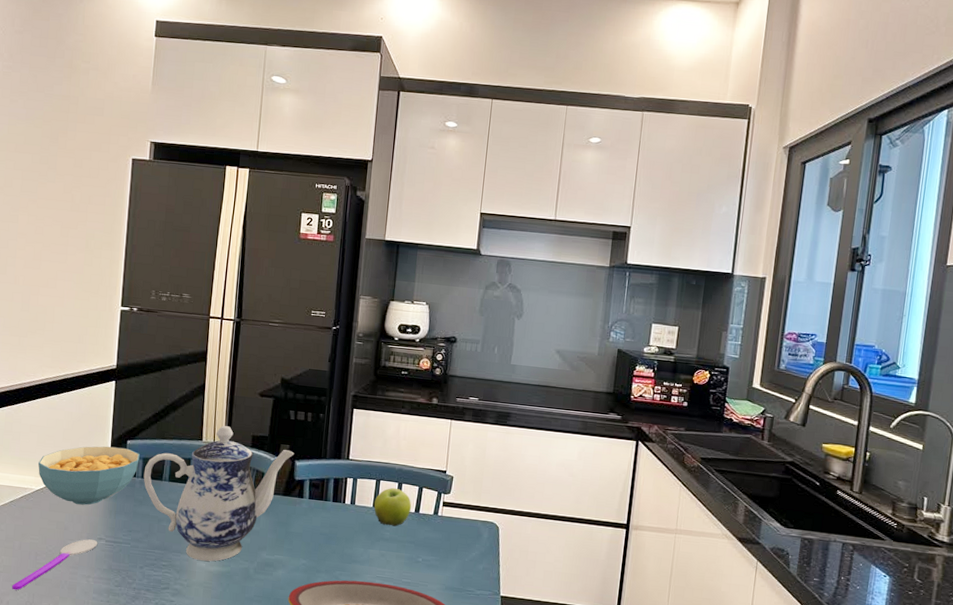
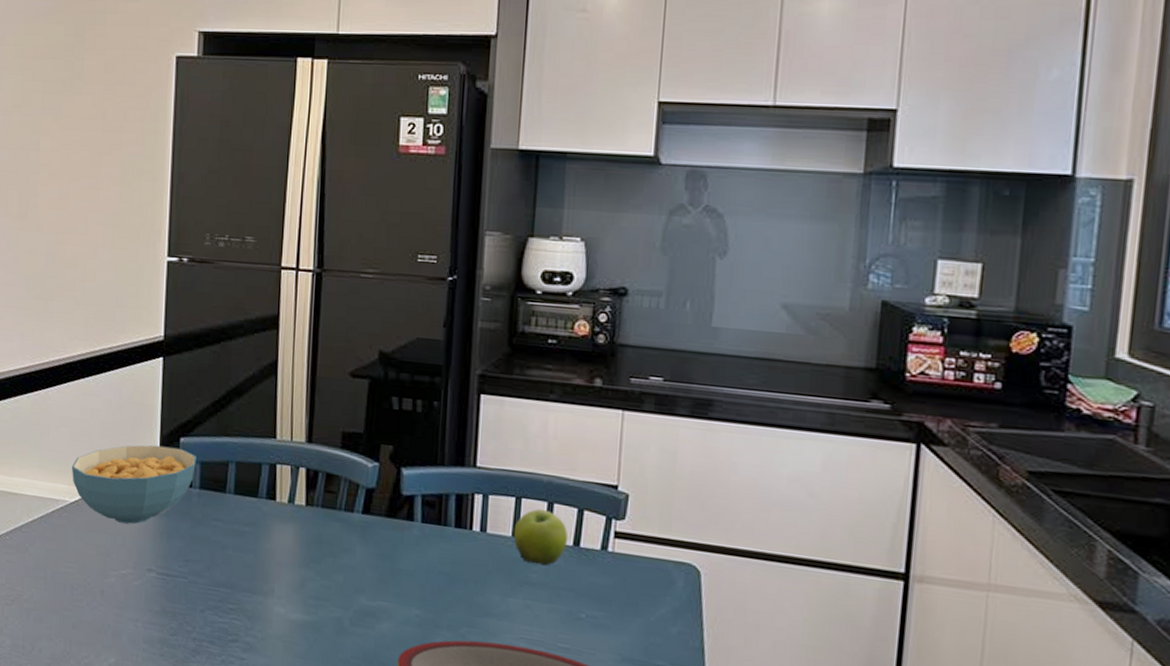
spoon: present [12,539,98,590] -> none [45,570,147,635]
teapot: present [143,426,295,562] -> none [201,418,400,607]

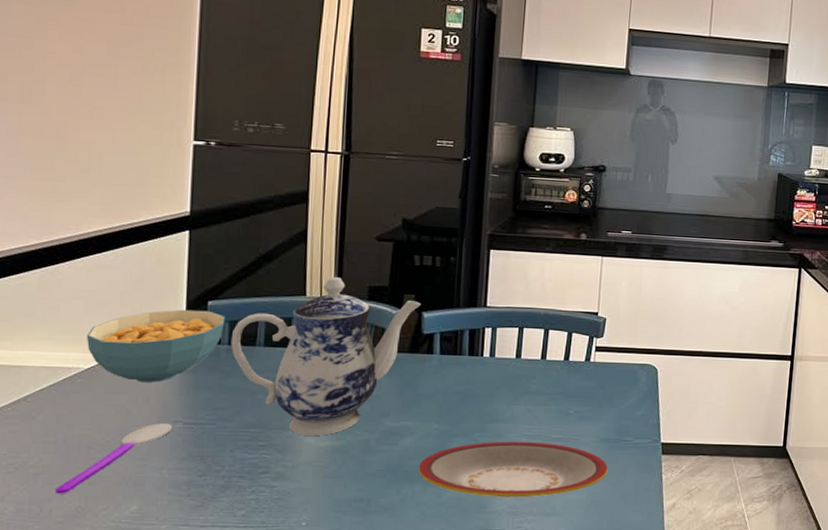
spoon: none [45,570,147,635] -> present [55,423,173,494]
teapot: none [201,418,400,607] -> present [230,277,421,436]
fruit: present [513,508,569,566] -> none [516,335,560,378]

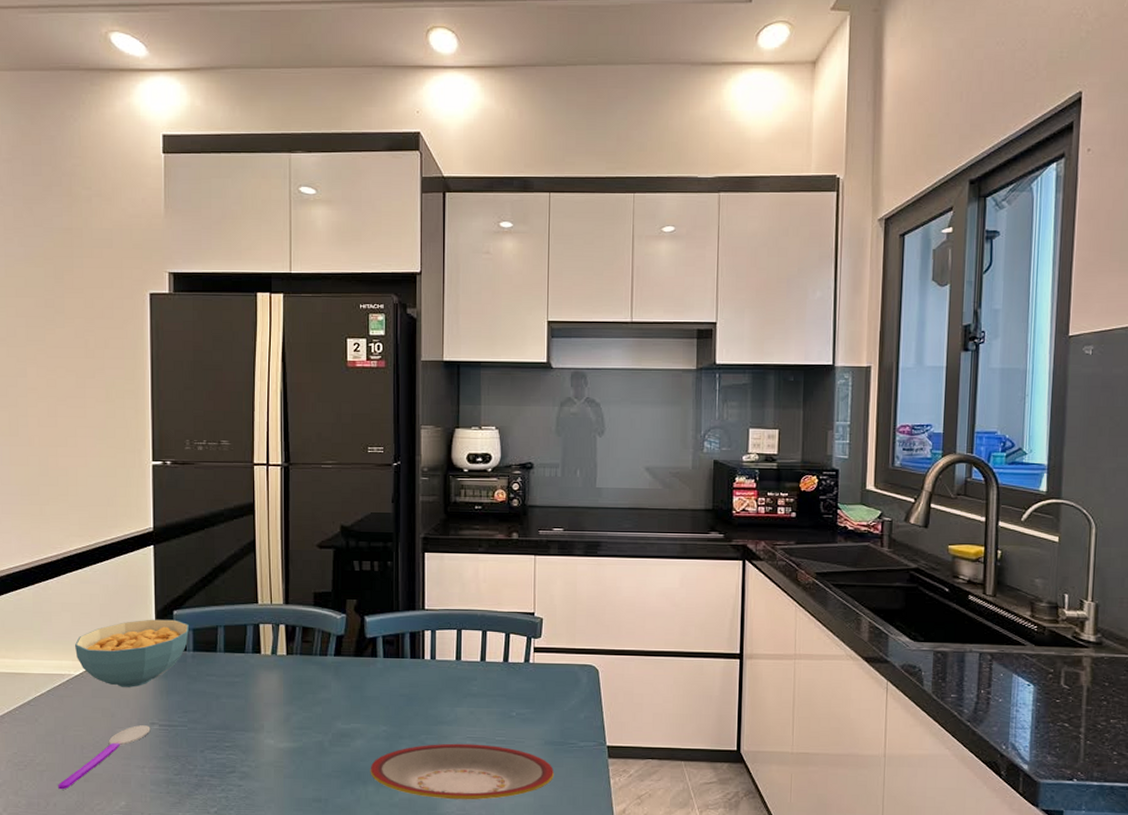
teapot: present [230,277,421,436] -> none [195,585,363,737]

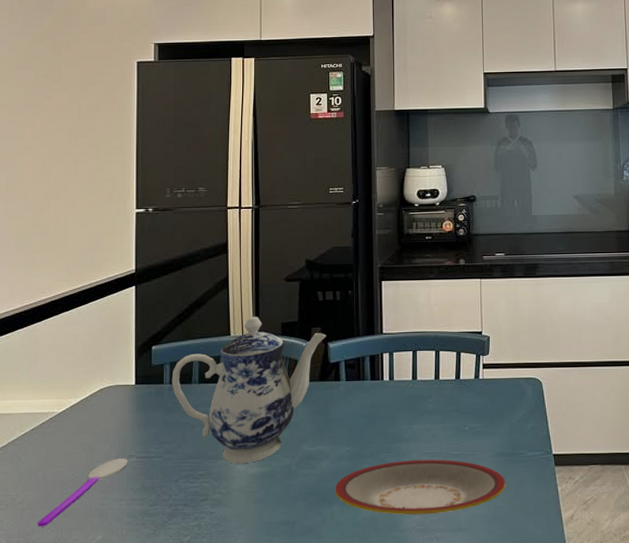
cereal bowl: present [75,619,189,687] -> none [59,354,166,422]
teapot: none [195,585,363,737] -> present [172,317,327,464]

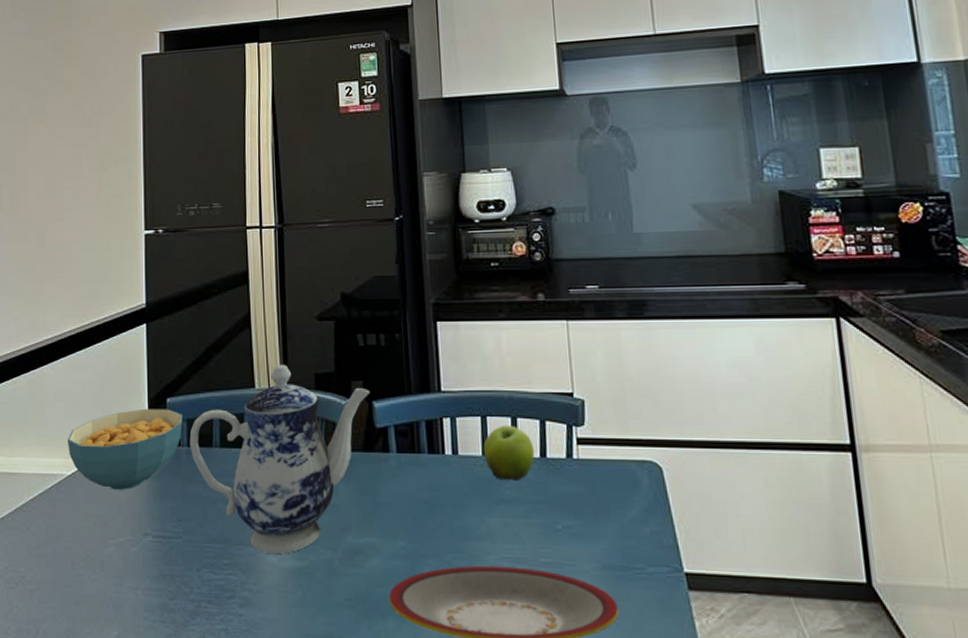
spoon: present [38,458,128,527] -> none [48,536,144,614]
cereal bowl: none [59,354,166,422] -> present [68,408,183,490]
fruit: none [413,356,452,397] -> present [483,424,535,481]

